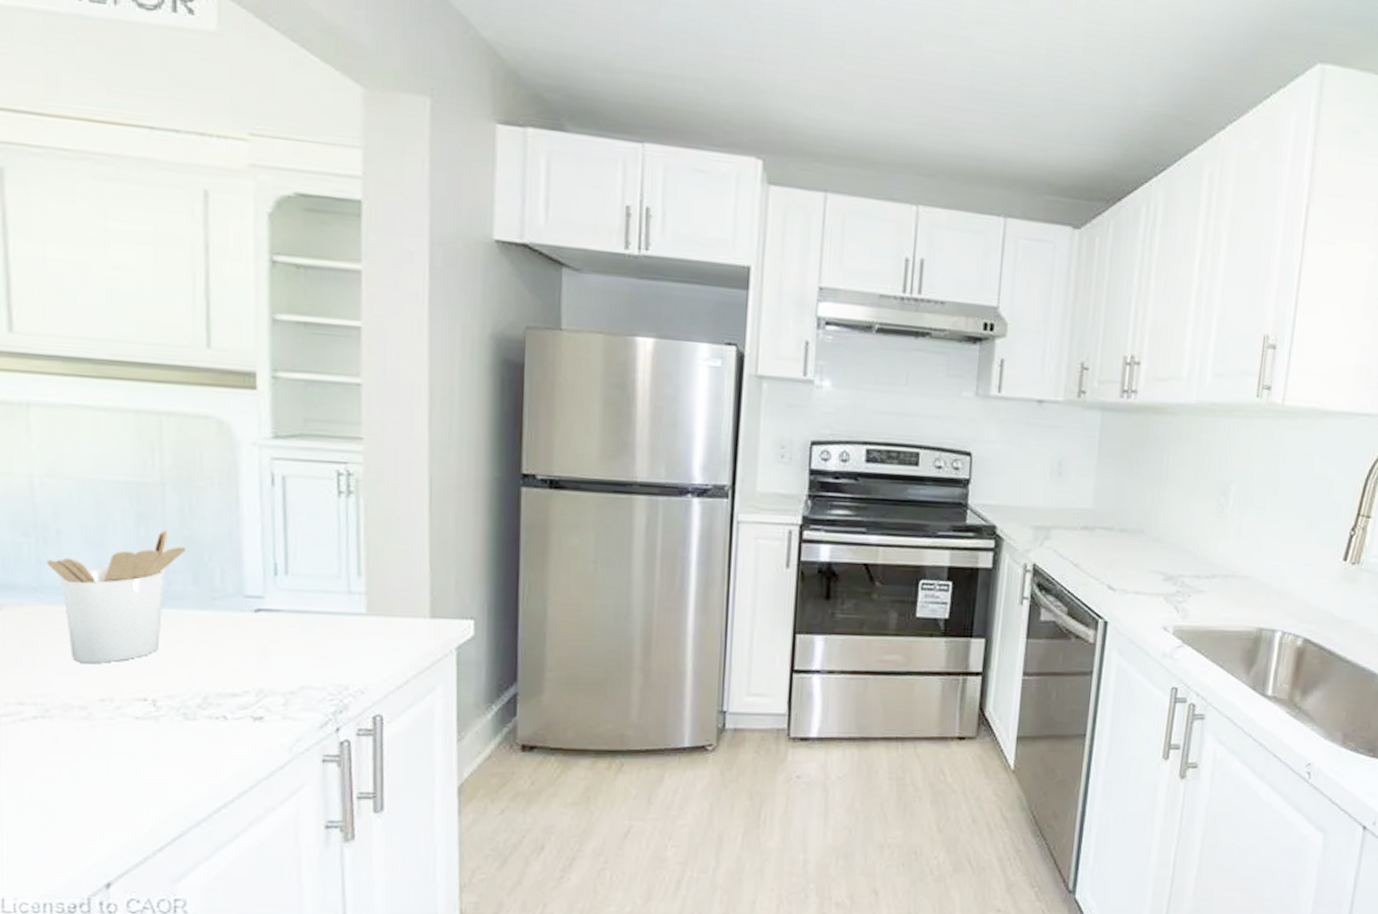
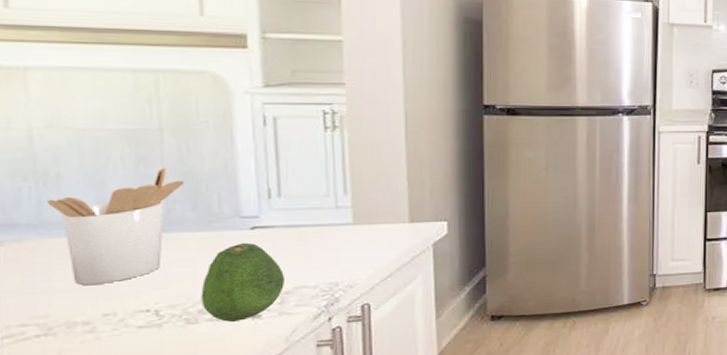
fruit: none [200,627,291,723] -> present [201,242,286,323]

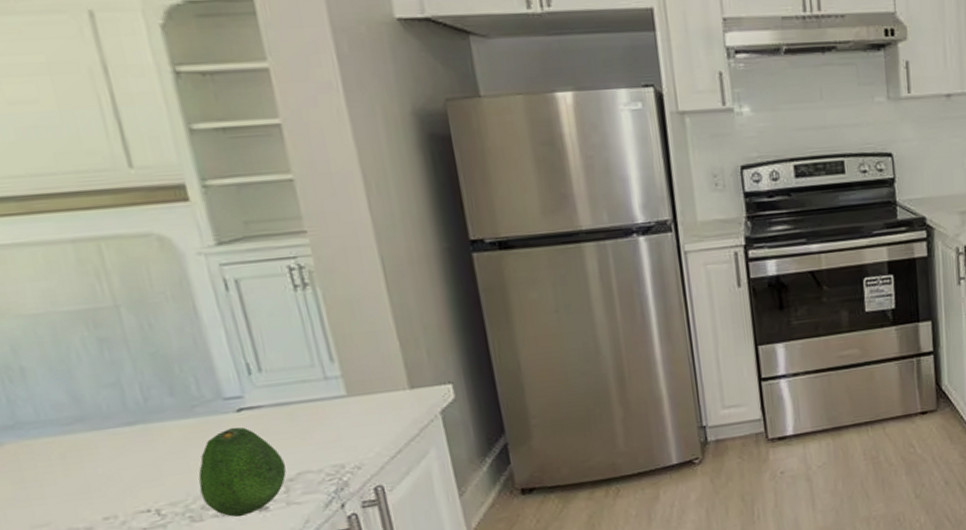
utensil holder: present [47,167,185,286] -> none [17,349,156,488]

